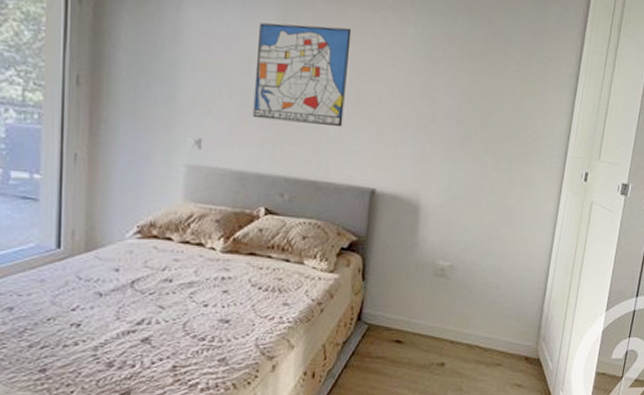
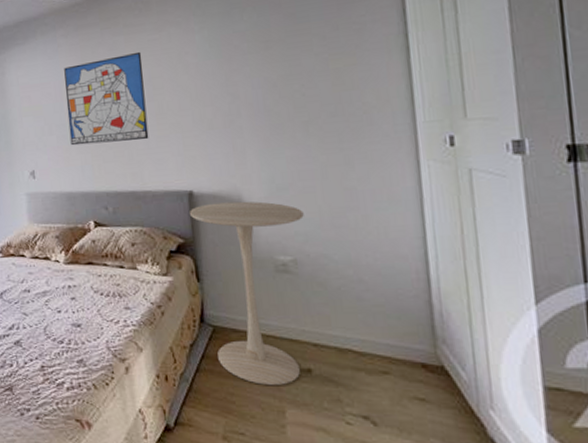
pedestal table: none [367,204,468,379] -> present [190,201,304,386]

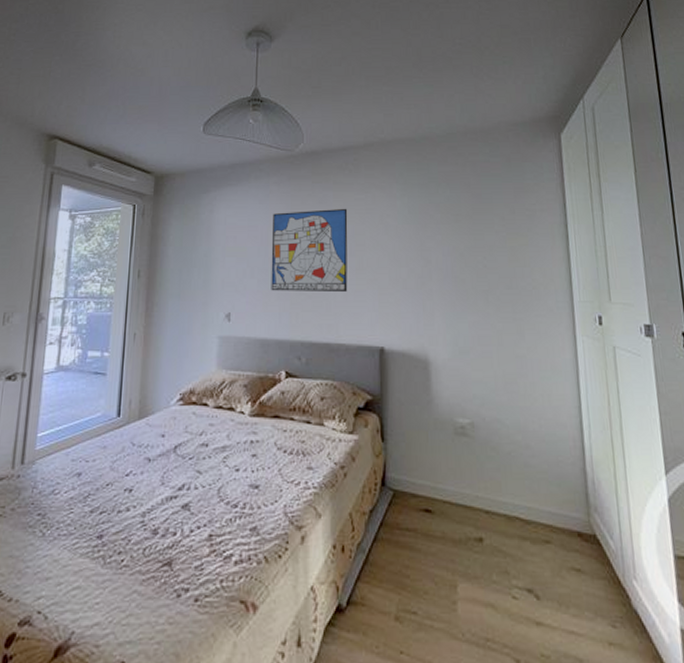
pedestal table: present [190,201,304,386] -> none [380,361,482,557]

